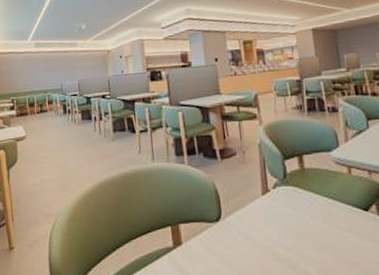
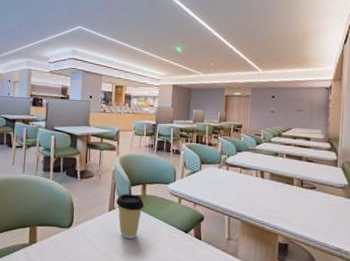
coffee cup: none [269,169,306,227] -> present [115,193,144,239]

